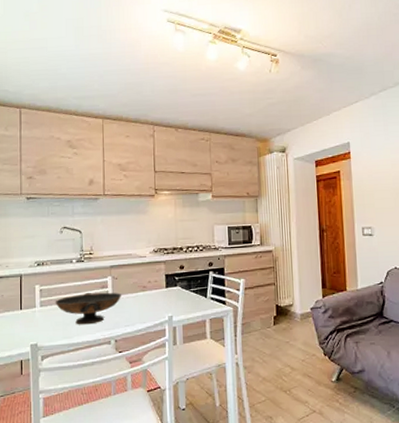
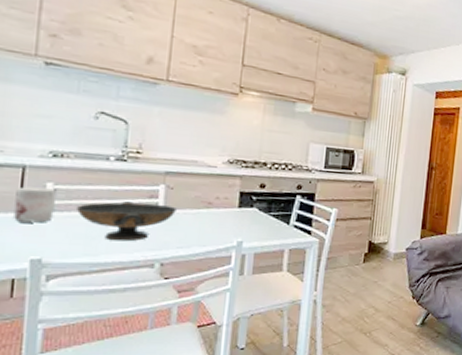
mug: none [18,289,42,317] -> present [14,186,56,223]

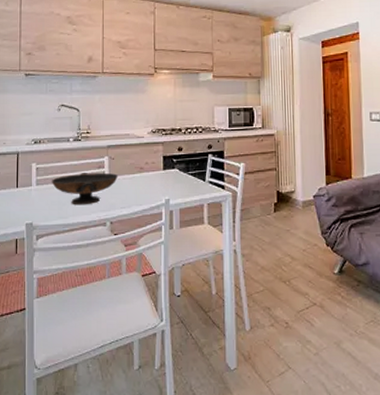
mug: present [14,186,56,223] -> none [14,168,38,195]

